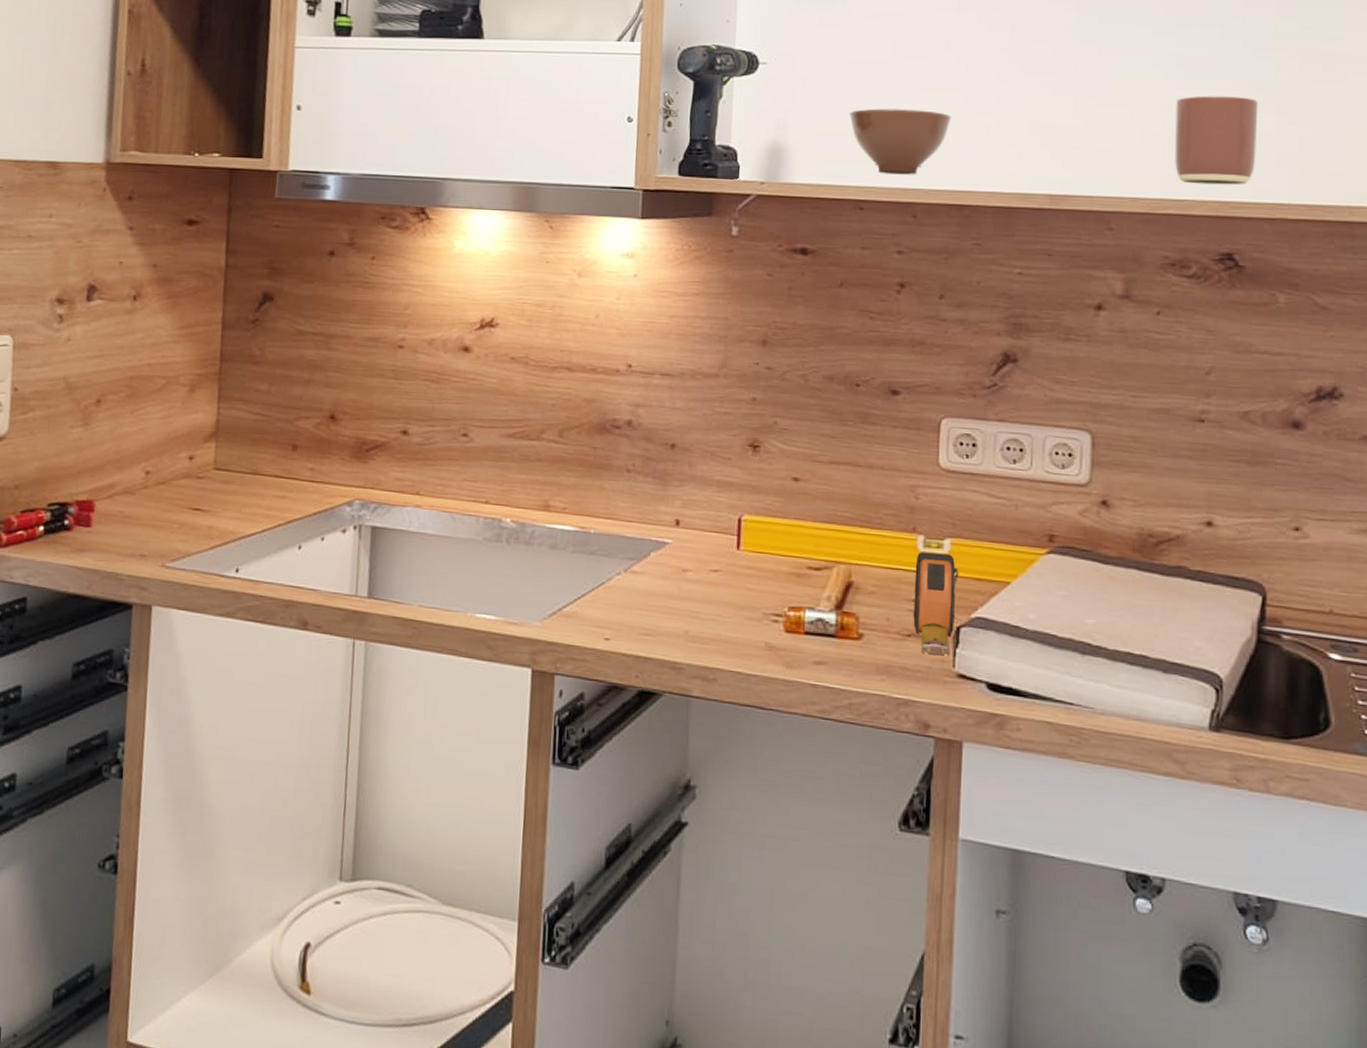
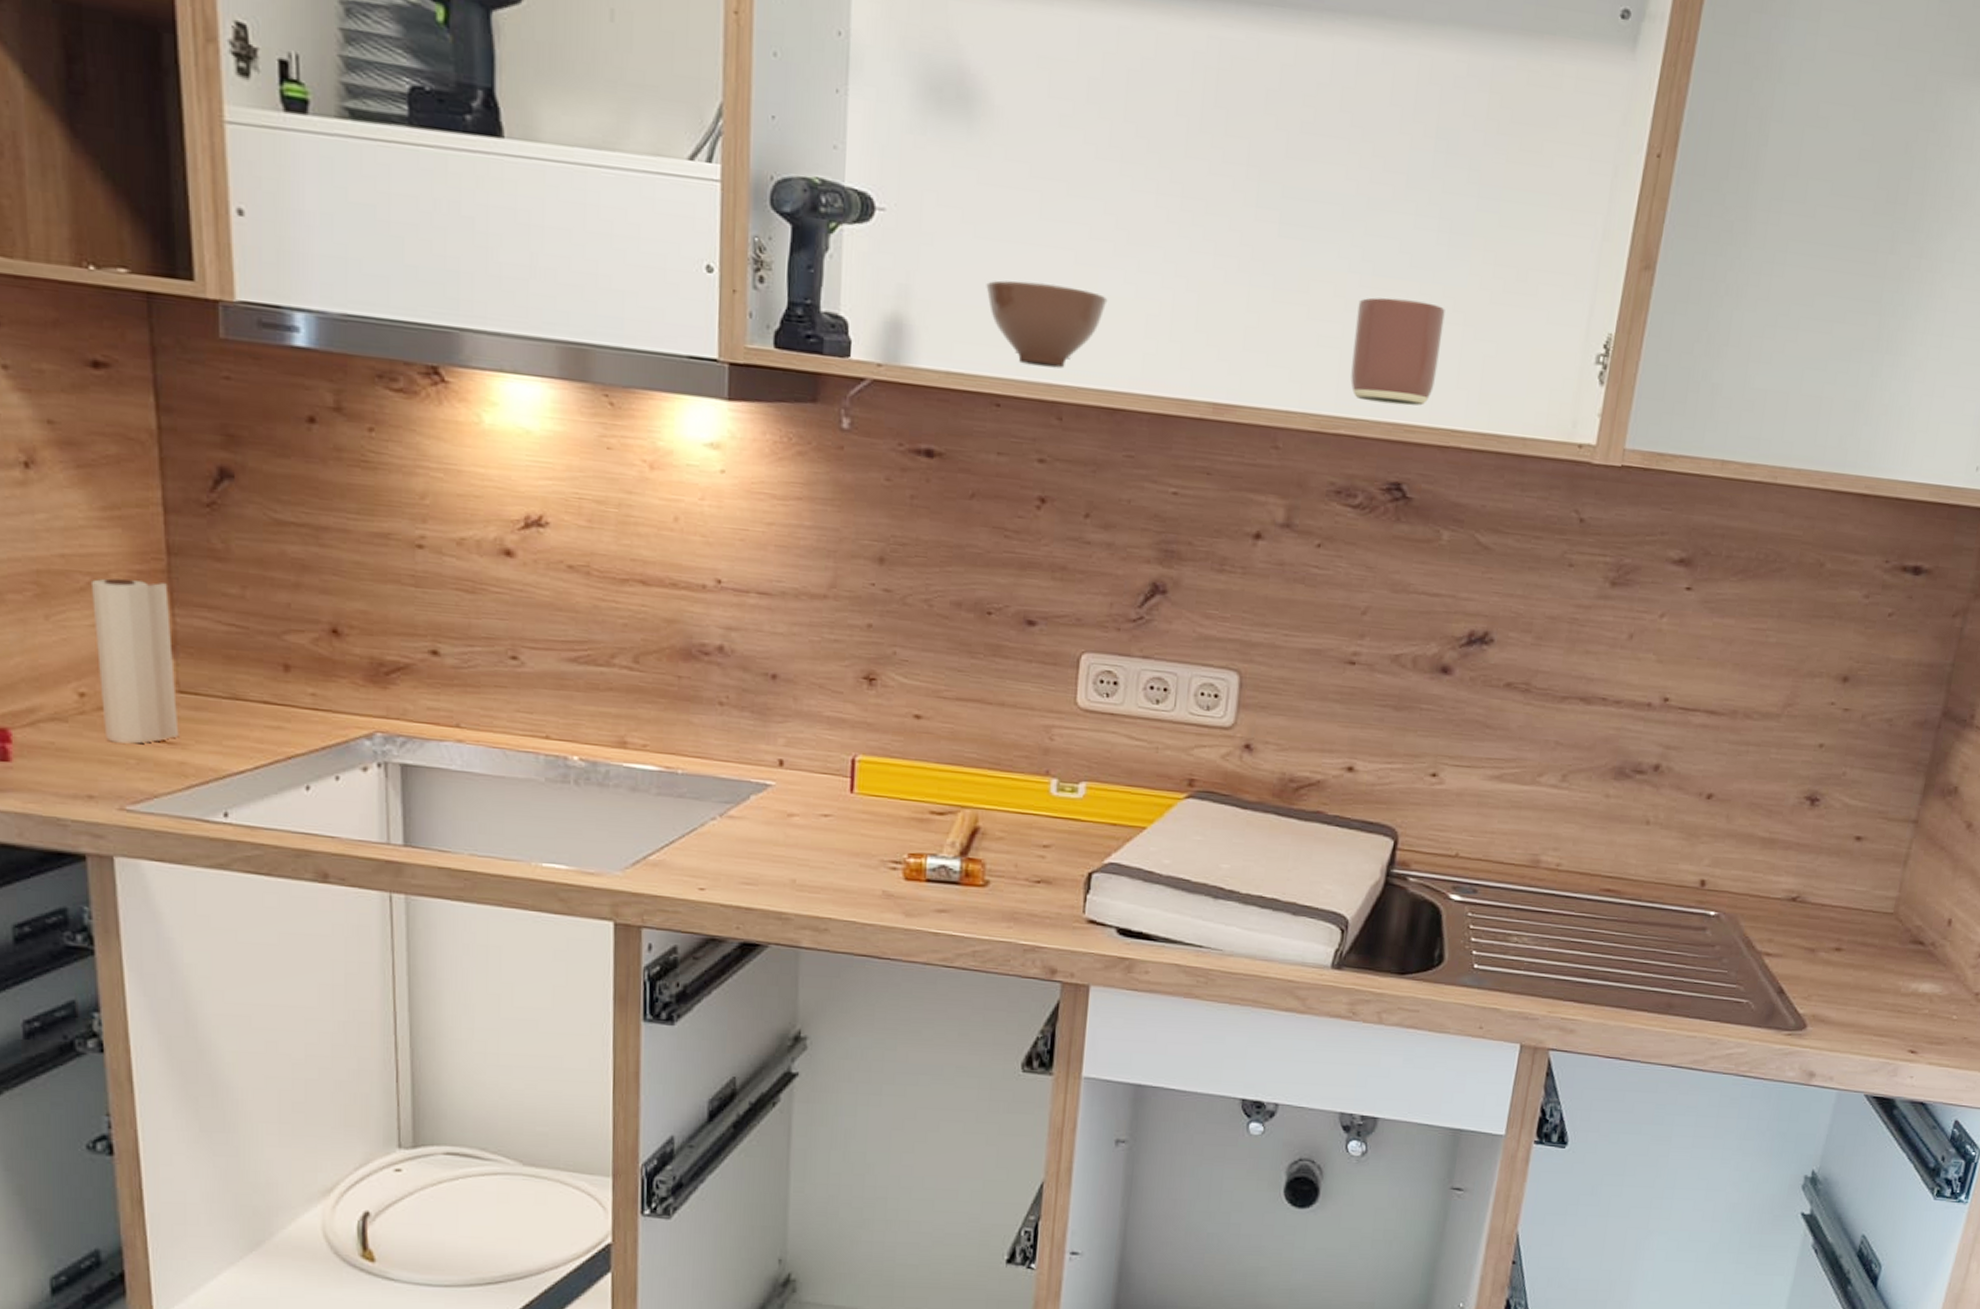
paper towel roll: none [159,381,218,512] -> present [90,578,179,744]
tape measure: present [913,552,959,656] -> none [1043,796,1093,902]

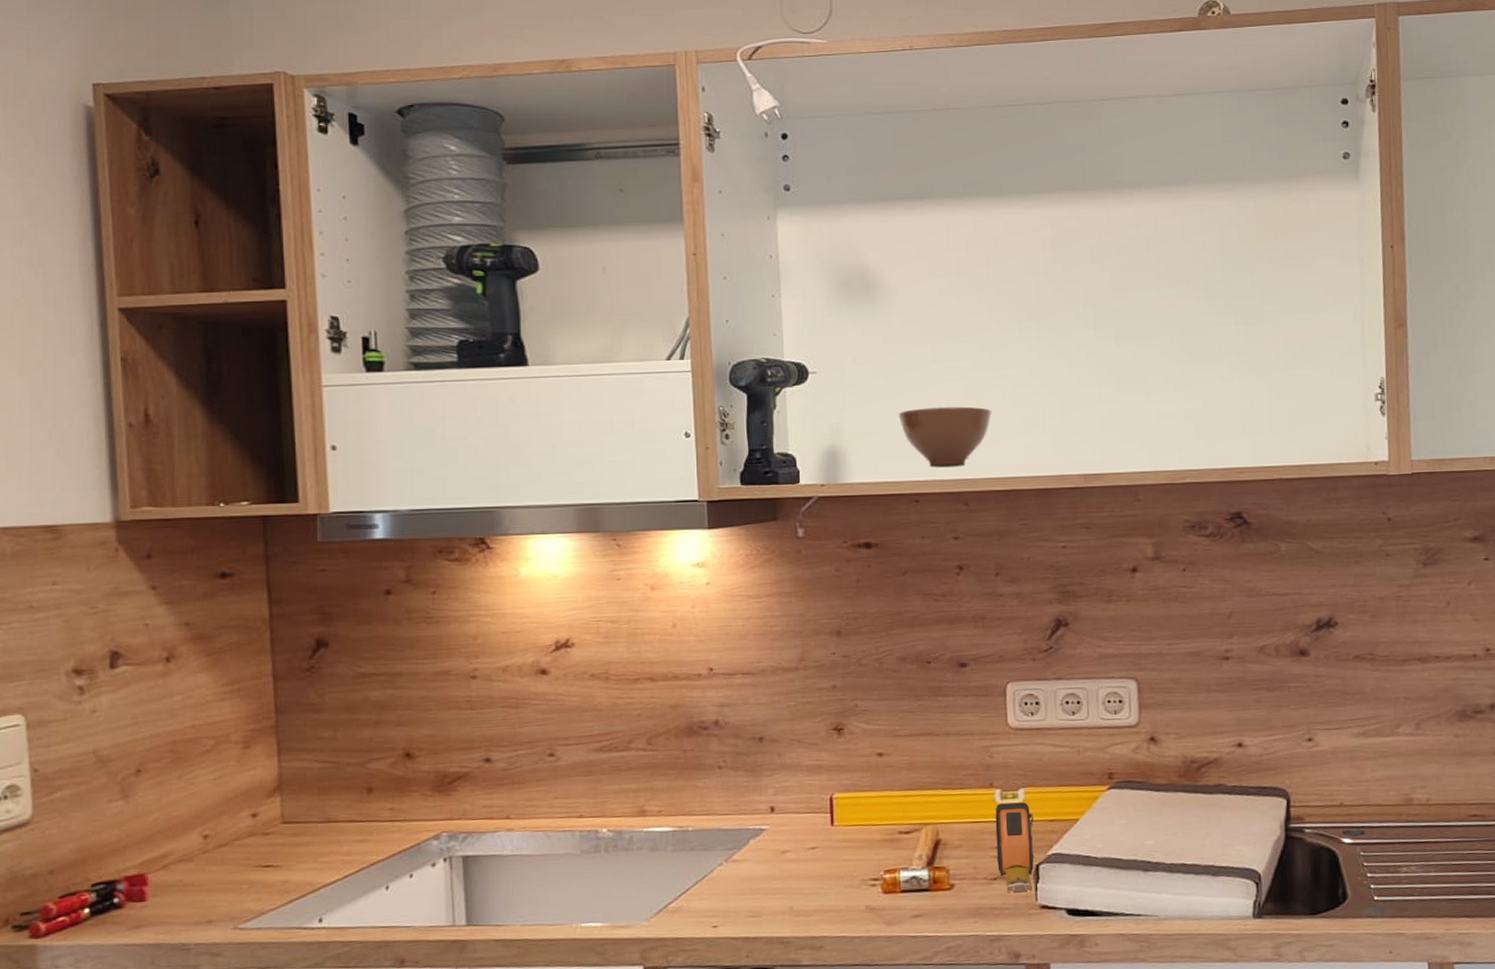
paper towel roll: present [90,578,179,744] -> none [215,736,283,873]
tape measure: none [1043,796,1093,902] -> present [995,802,1034,893]
mug: present [1350,297,1445,406] -> none [1184,376,1254,455]

